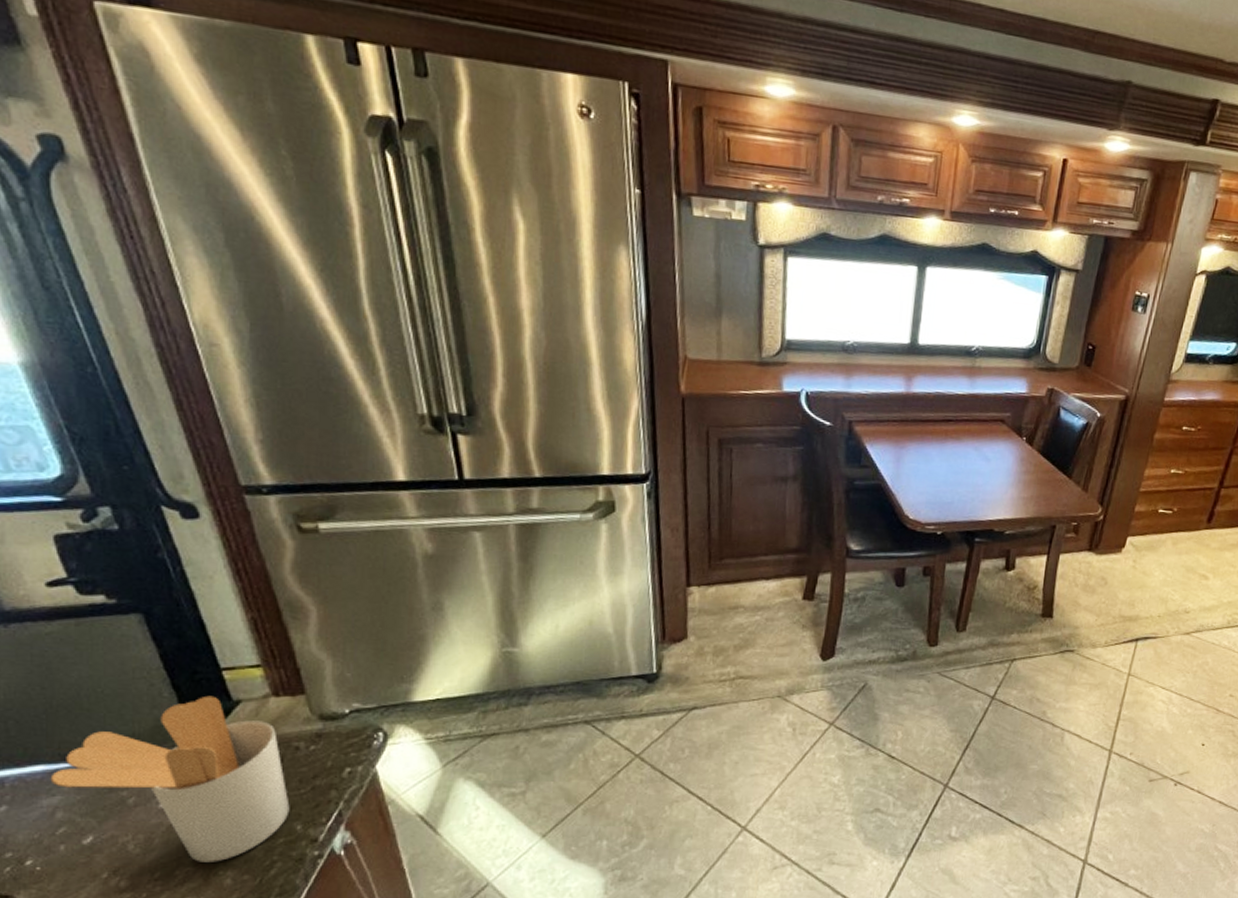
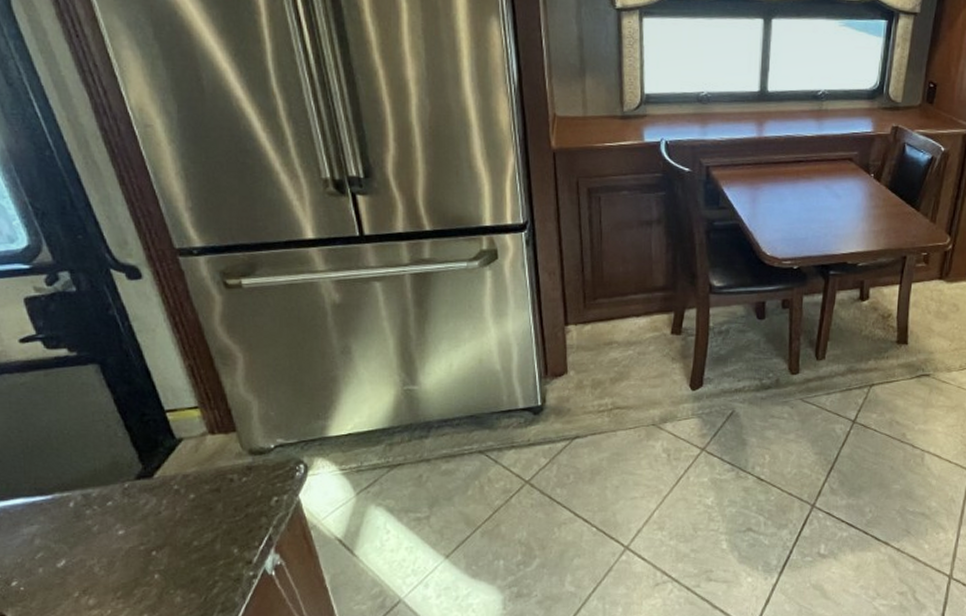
utensil holder: present [50,695,290,862] -> none [28,435,227,582]

